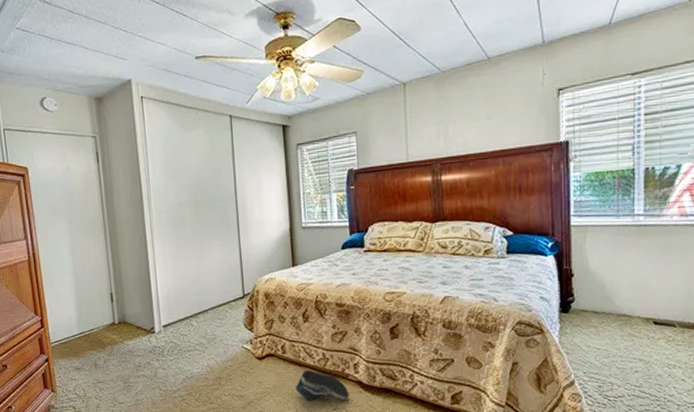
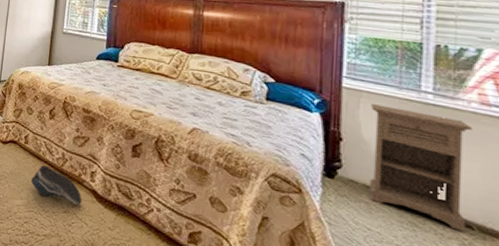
nightstand: none [595,234,675,331] -> present [369,104,473,232]

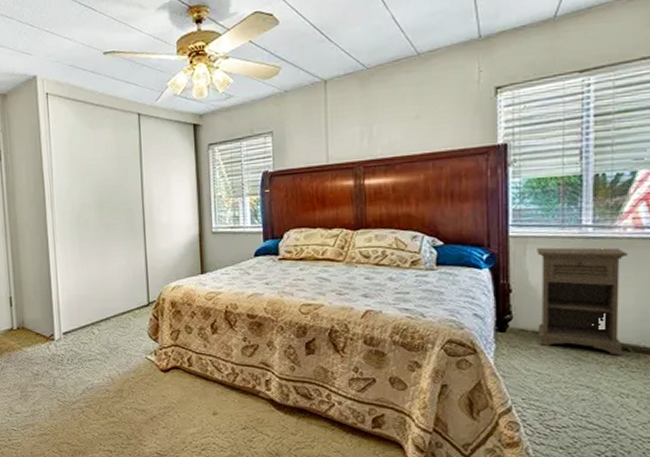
shoe: present [31,165,82,206] -> none [202,384,260,420]

